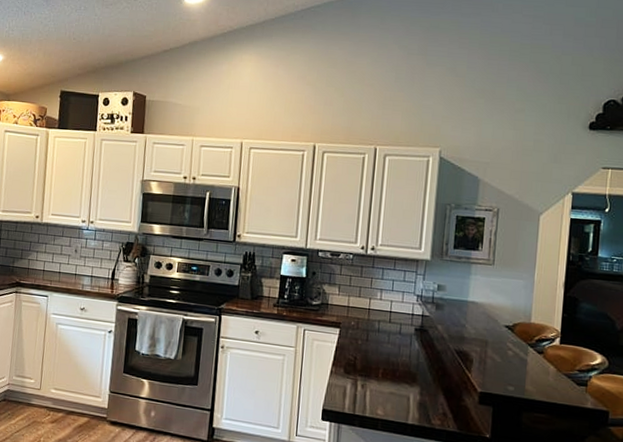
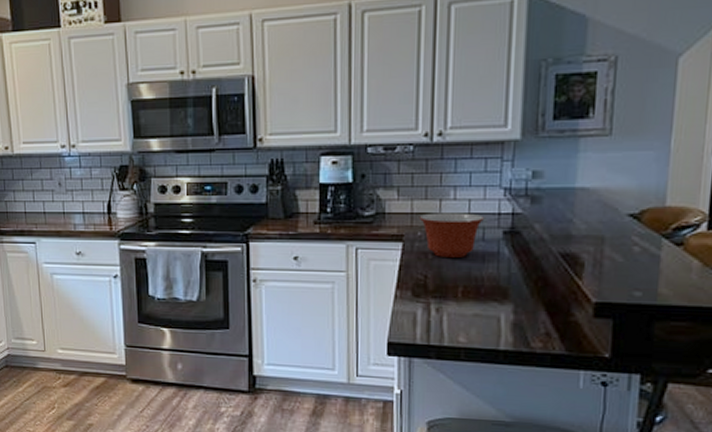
mixing bowl: none [353,308,402,346] -> present [419,213,485,257]

